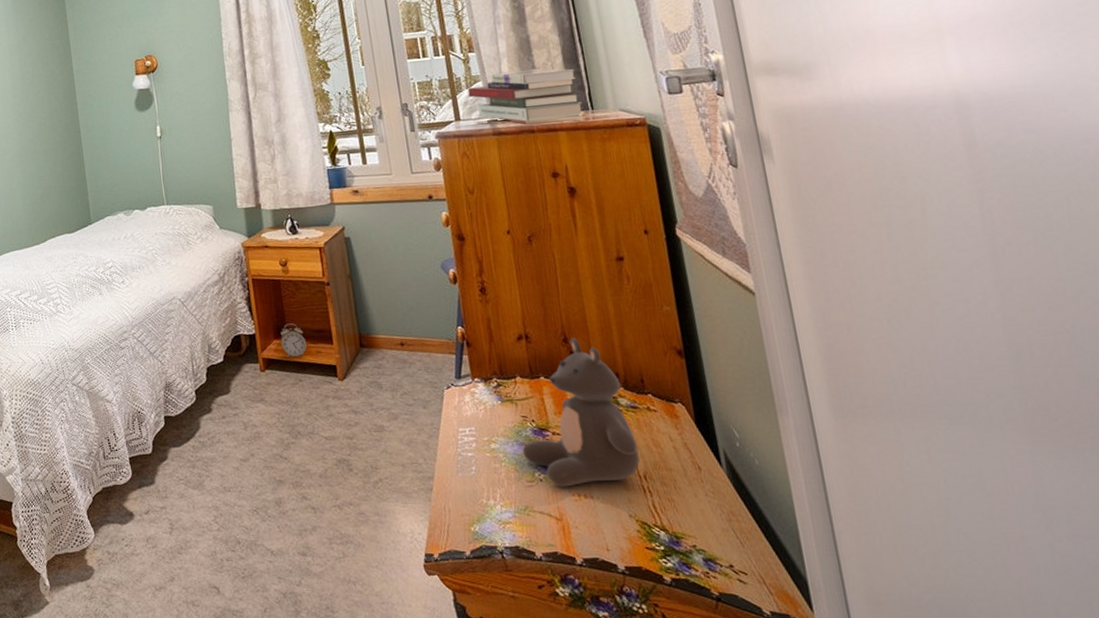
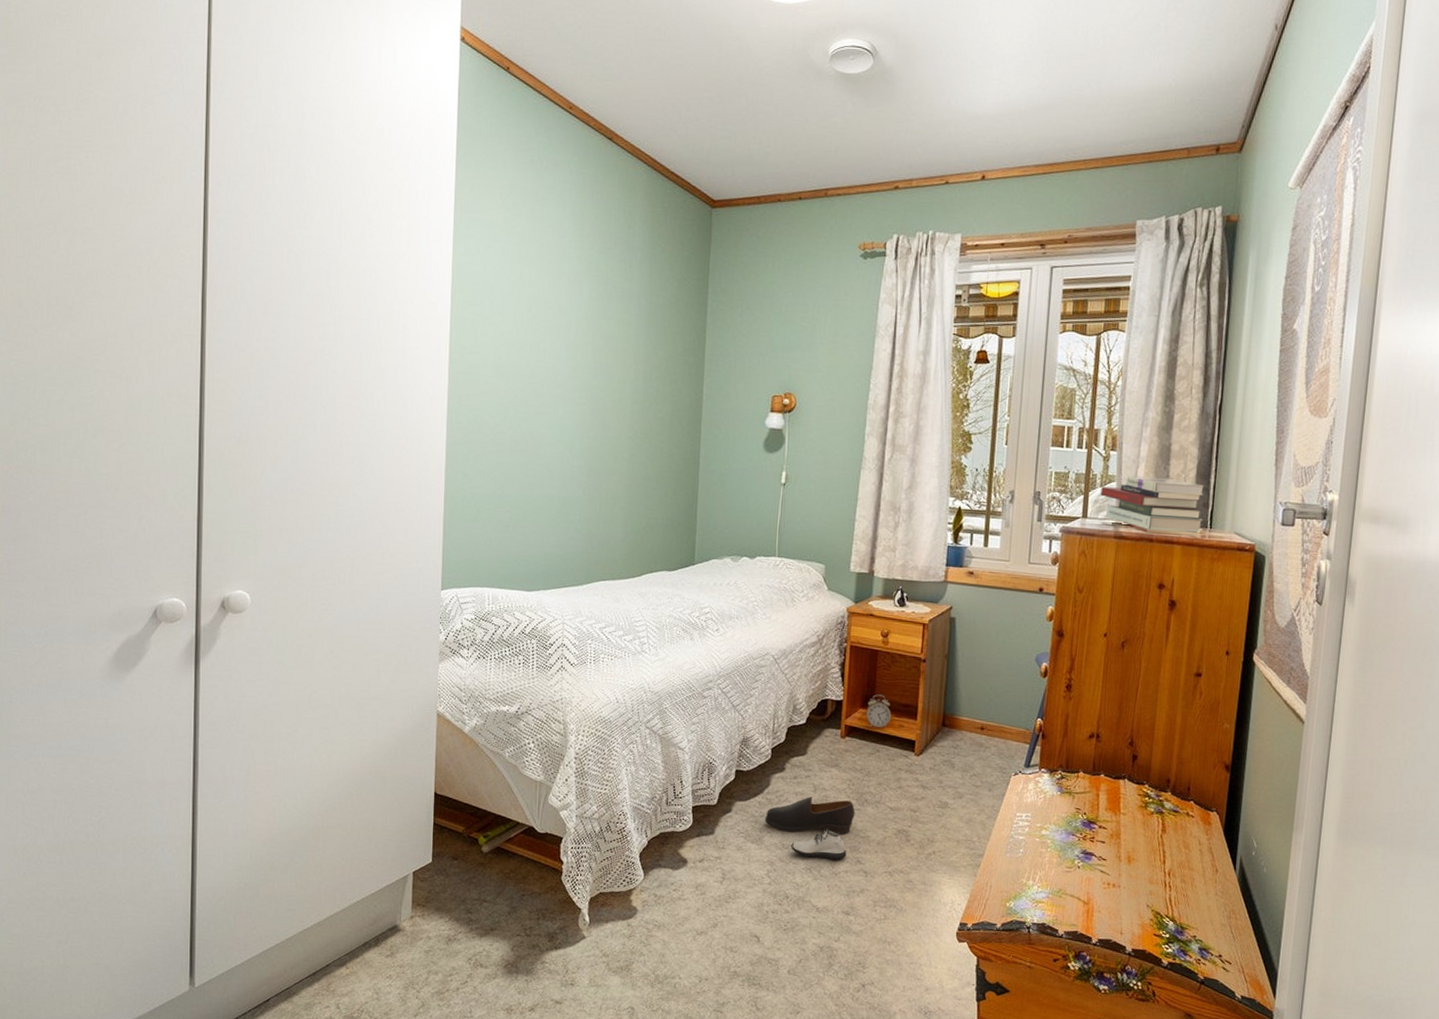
shoe: none [201,435,291,474] -> present [765,797,855,835]
shoe: none [232,465,291,499] -> present [791,828,847,860]
teddy bear: present [522,338,640,487] -> none [1068,742,1171,876]

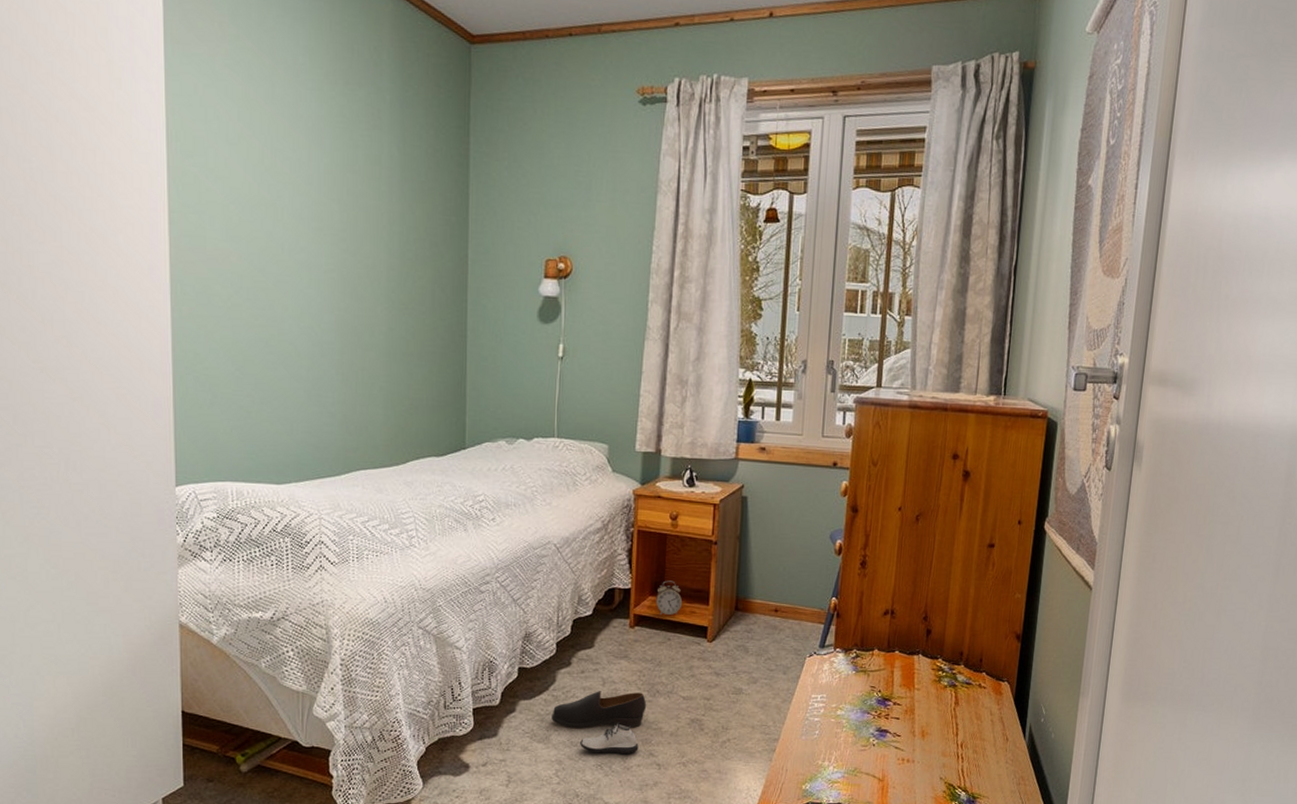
books: present [1100,475,1204,538] -> none [895,342,998,405]

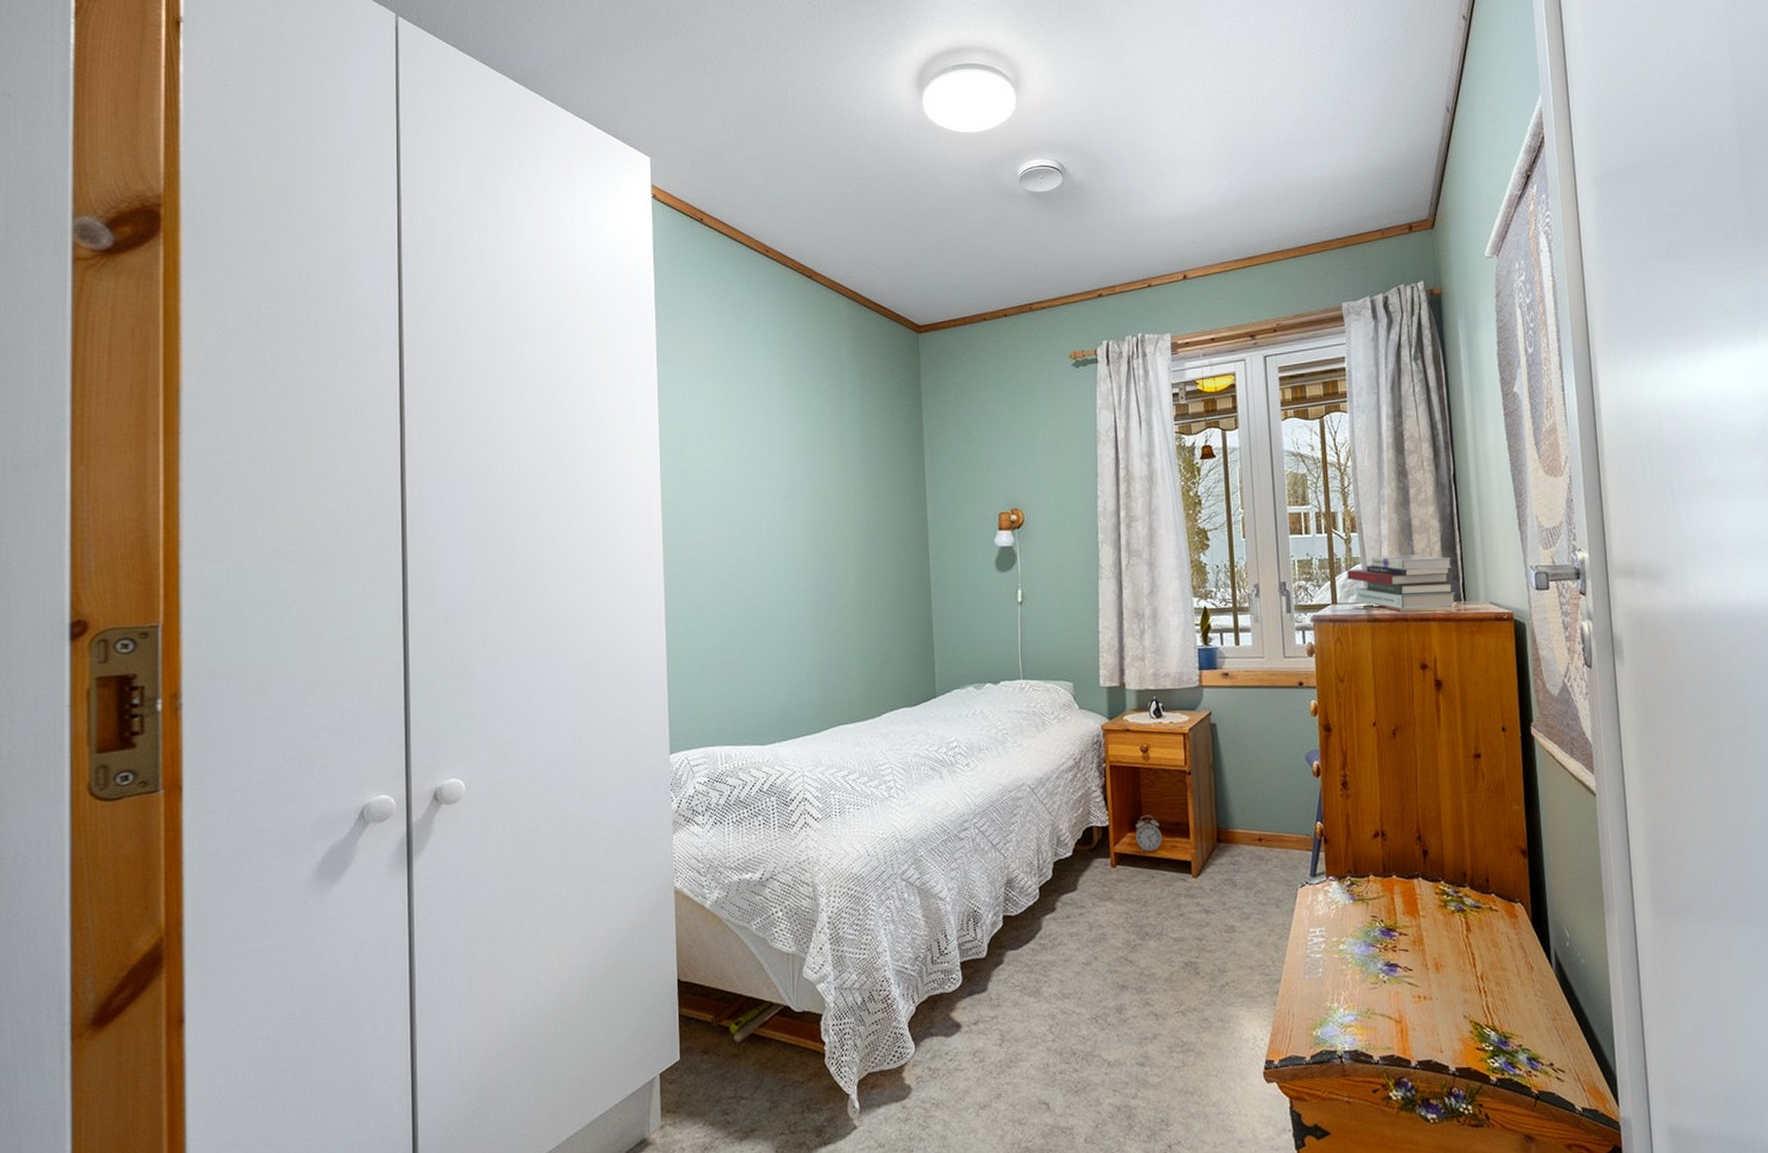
shoe: present [551,691,646,729] -> none [1040,936,1136,979]
shoe: present [580,722,639,755] -> none [1072,969,1133,1005]
books: none [895,342,998,405] -> present [1347,554,1456,613]

